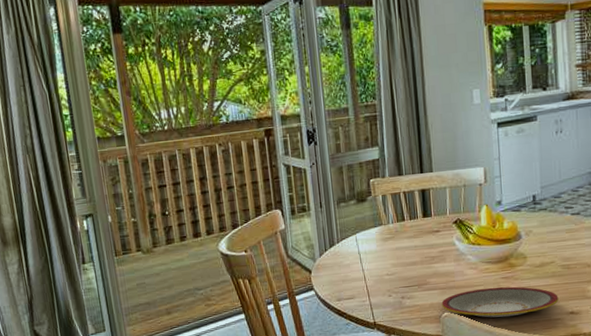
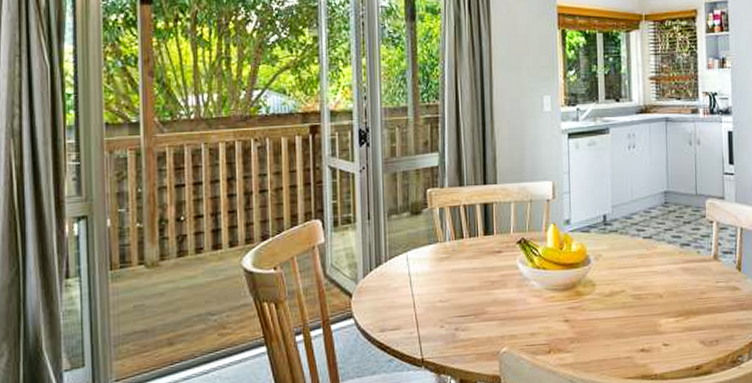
plate: present [441,286,559,318] -> none [500,318,628,355]

